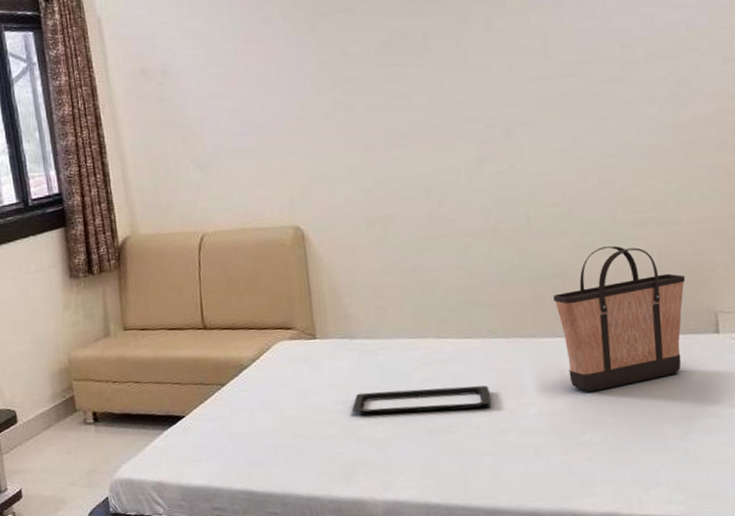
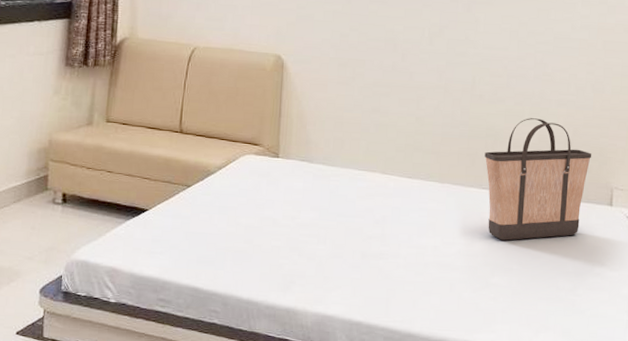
serving tray: present [352,385,492,415] -> none [300,212,421,241]

